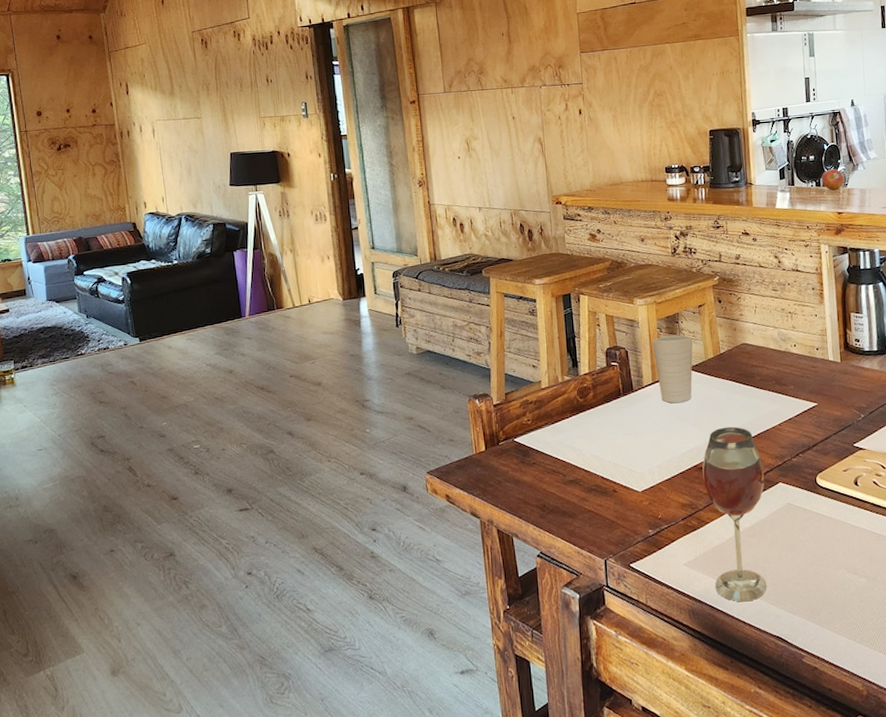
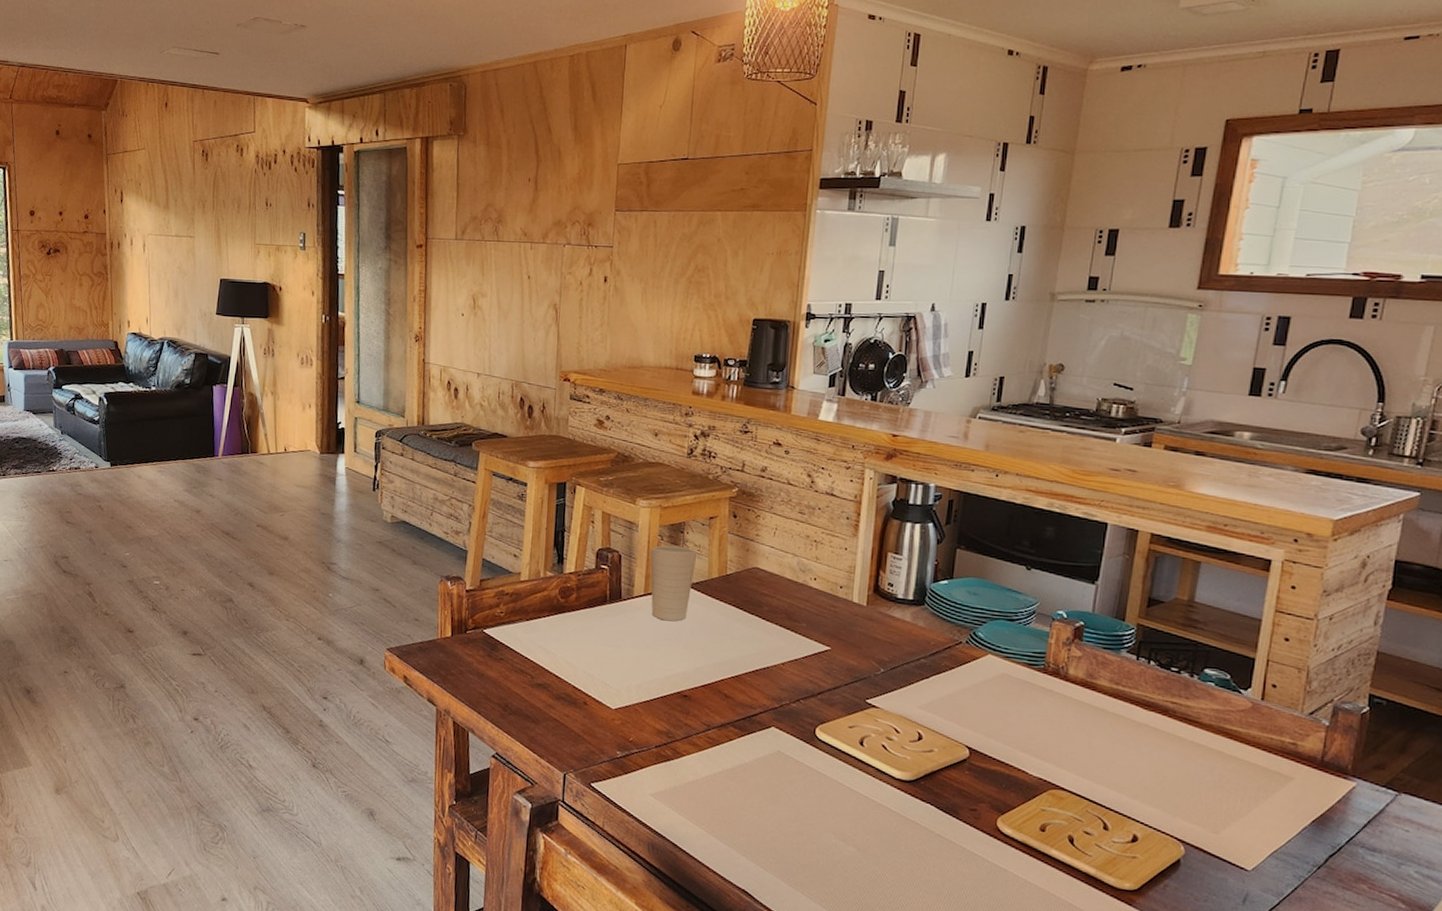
wineglass: present [702,426,766,602] -> none [682,655,757,847]
fruit: present [821,168,845,191] -> none [878,382,908,409]

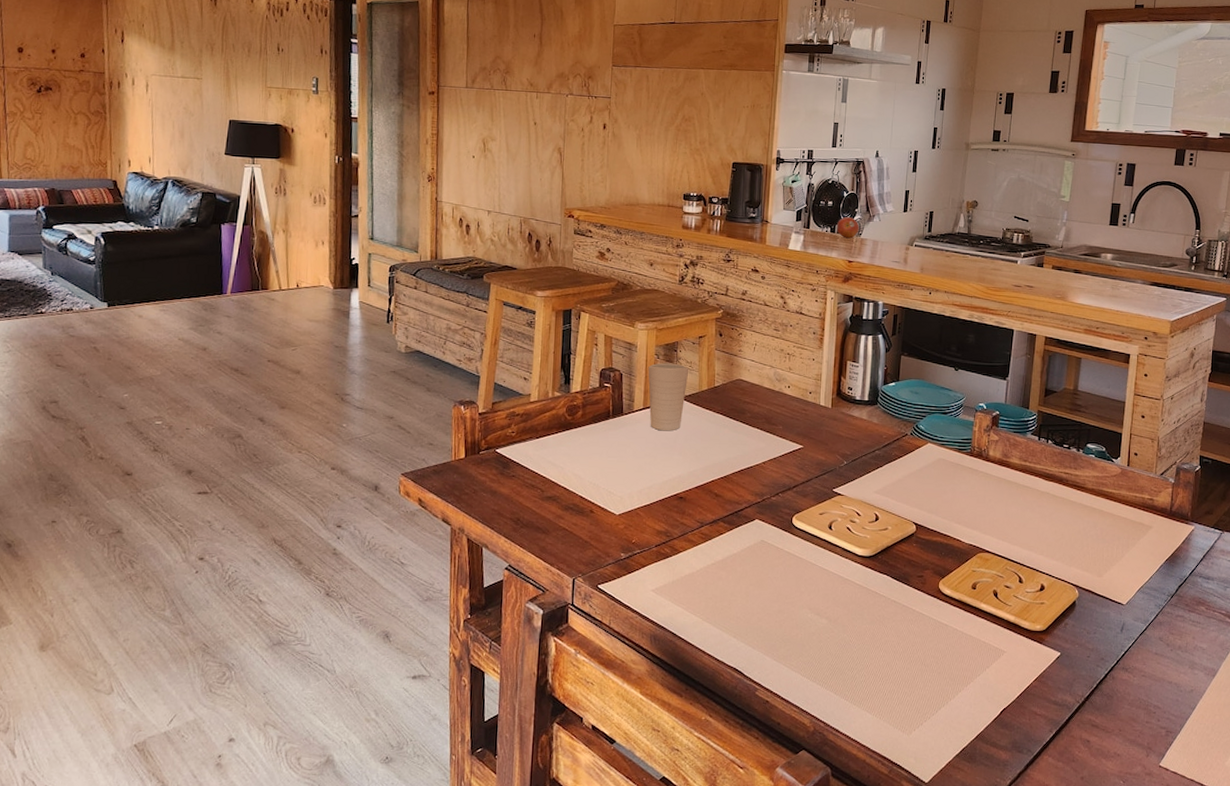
fruit: none [878,382,908,409] -> present [836,216,859,239]

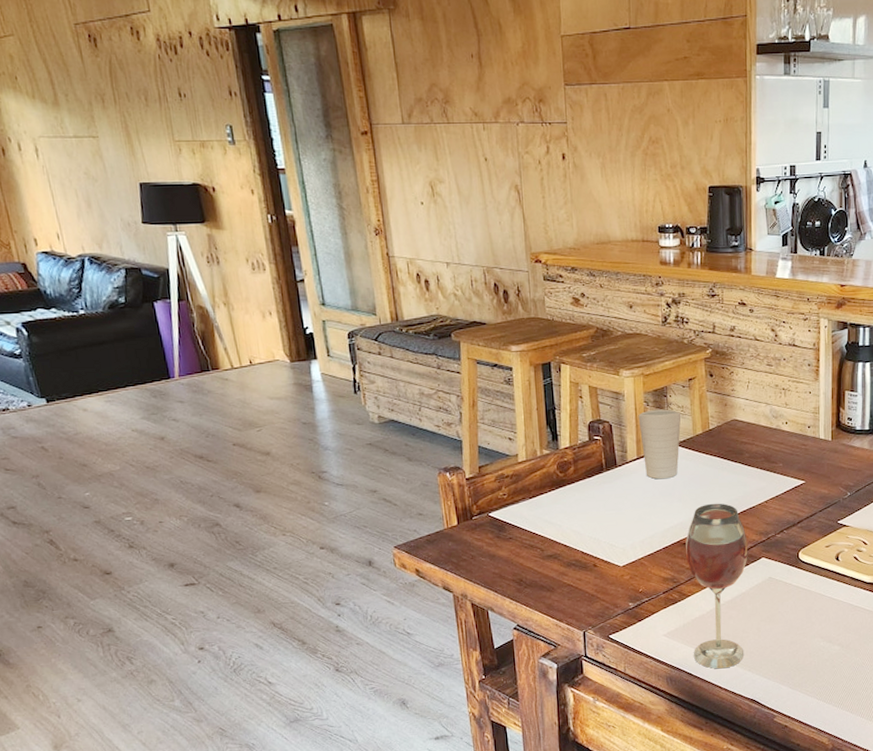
wineglass: none [680,459,743,632] -> present [686,503,748,669]
fruit: present [836,216,859,239] -> none [825,236,850,261]

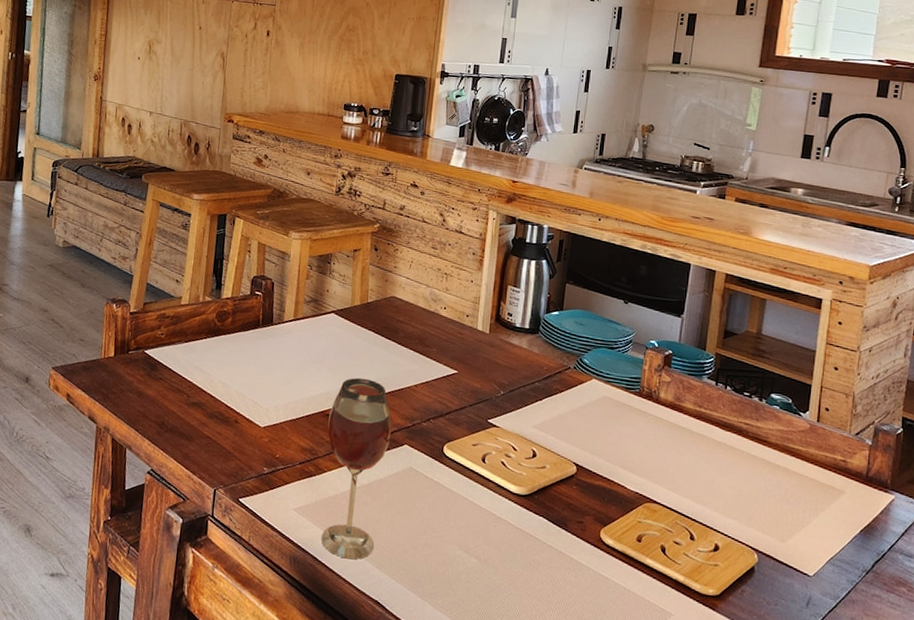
cup: present [638,409,682,480] -> none [299,274,342,345]

